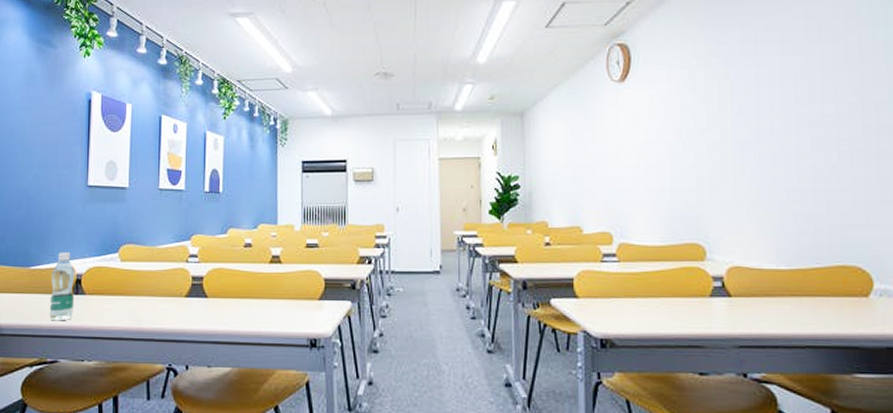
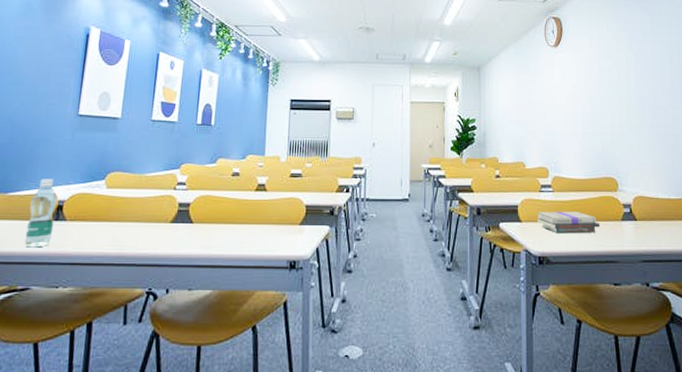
books: none [598,285,682,312] -> present [537,211,601,234]

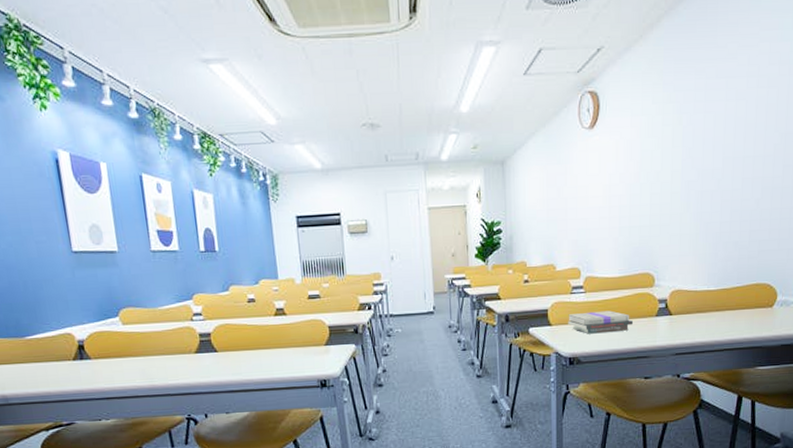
bottle: present [24,179,58,248] -> none [50,320,82,387]

